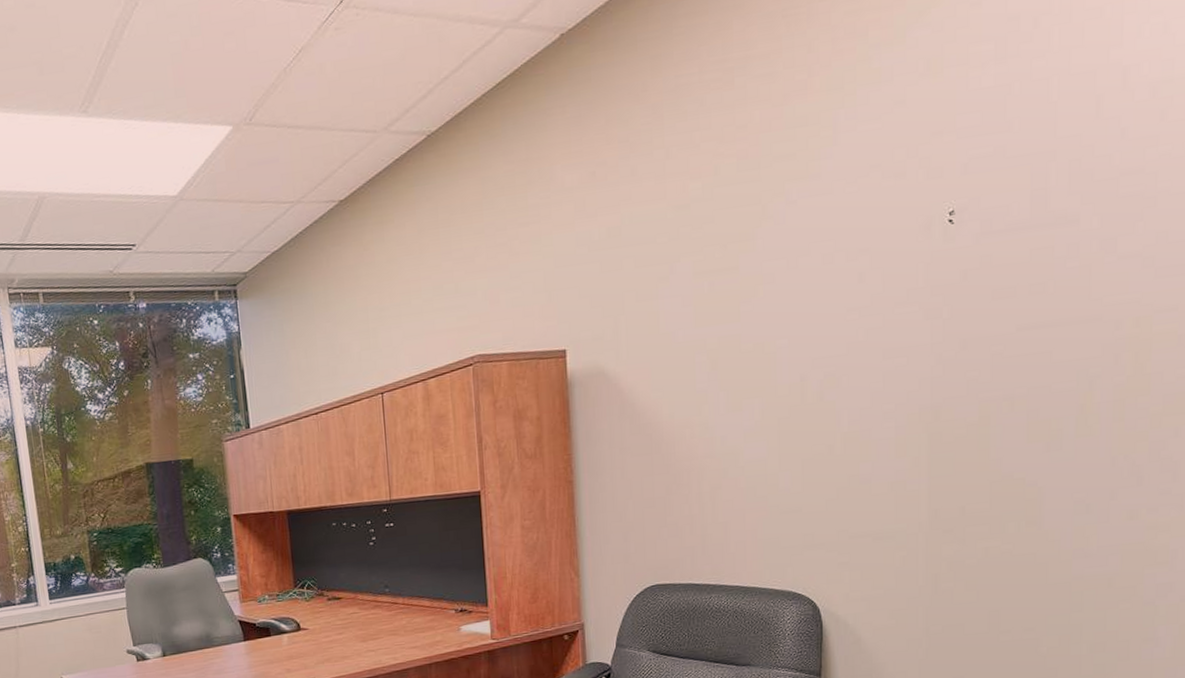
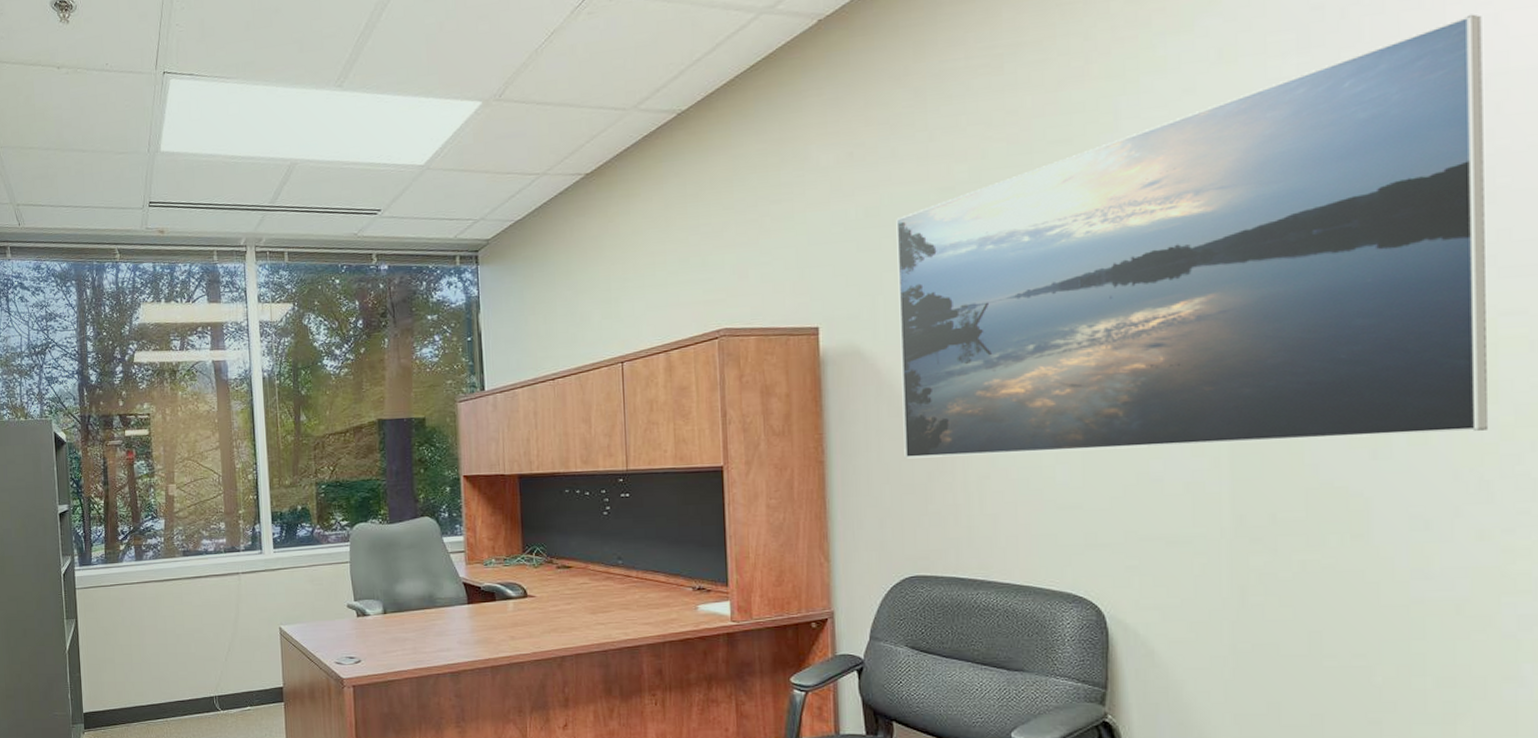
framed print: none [636,23,1153,474] -> present [896,14,1487,459]

